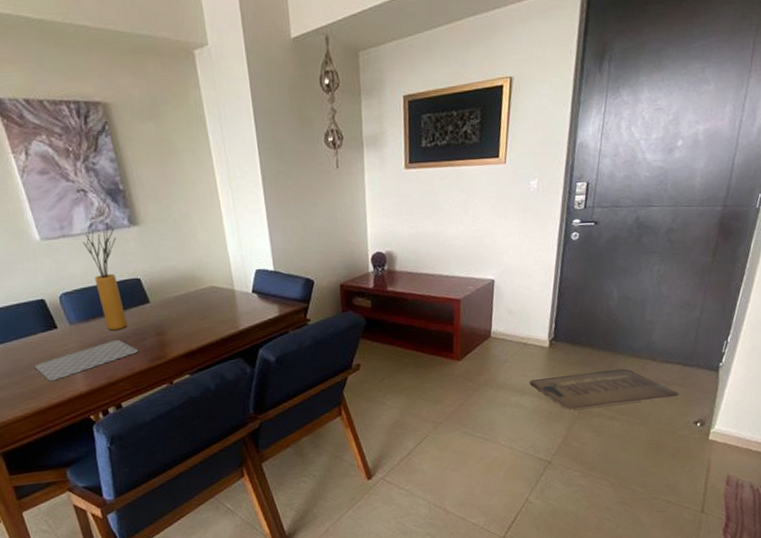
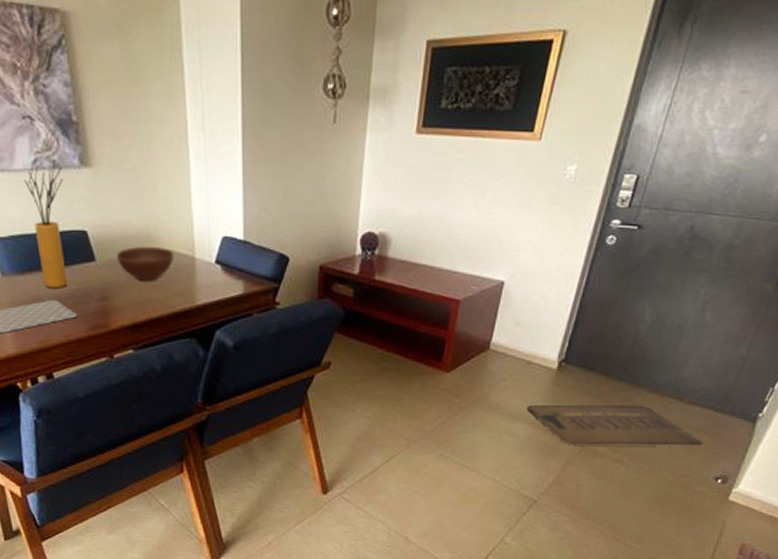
bowl: none [167,284,217,315] -> present [116,246,174,281]

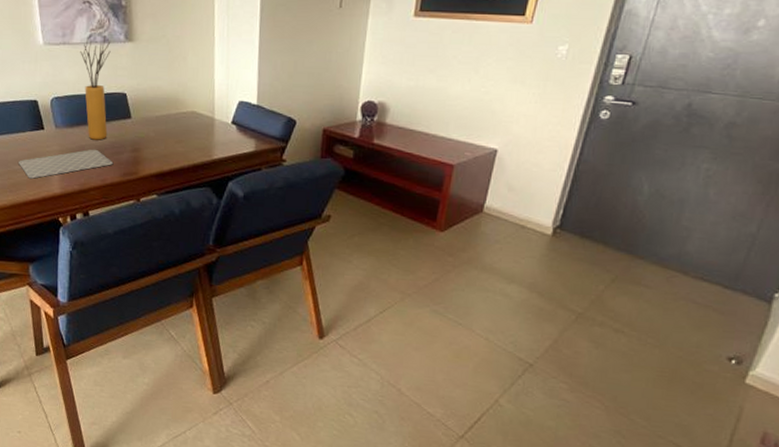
bowl: present [116,246,174,281] -> none [148,107,196,137]
doormat: present [528,404,705,447] -> none [522,268,714,324]

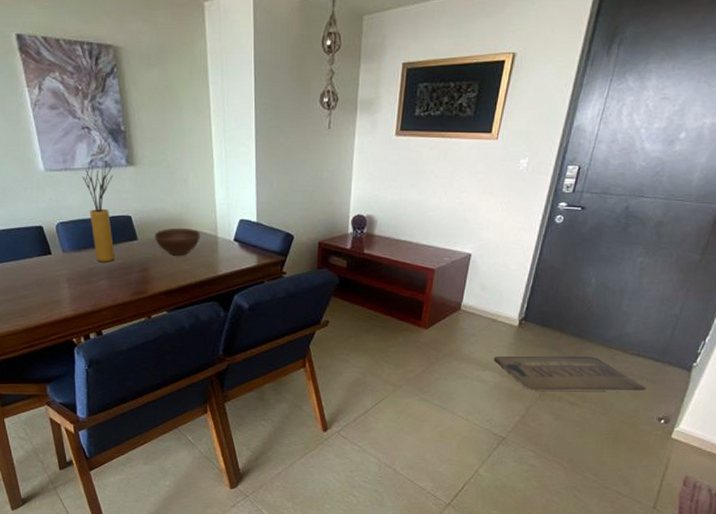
placemat: present [17,149,114,179] -> none [27,271,123,303]
bowl: none [148,107,196,137] -> present [154,227,200,256]
doormat: none [522,268,714,324] -> present [494,356,648,391]

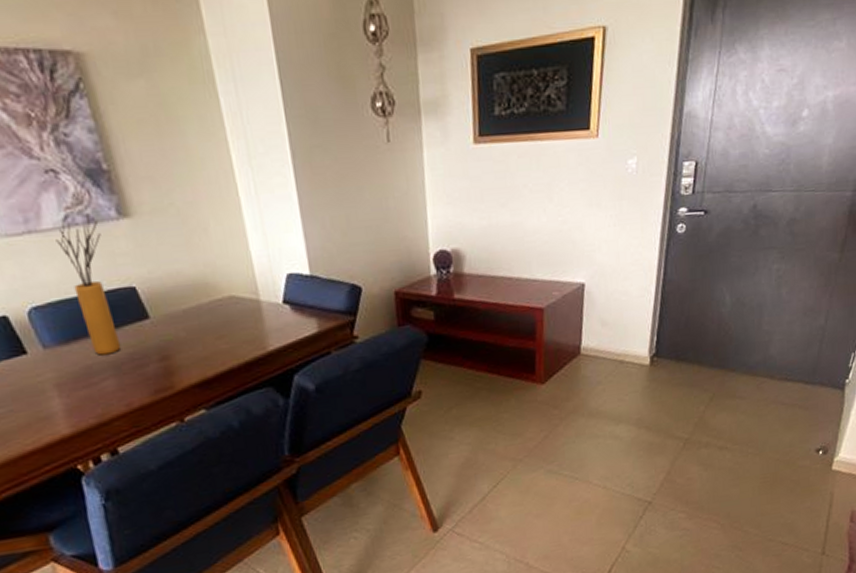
bowl: present [154,227,200,256] -> none [171,294,237,333]
doormat: present [494,356,648,391] -> none [627,388,801,440]

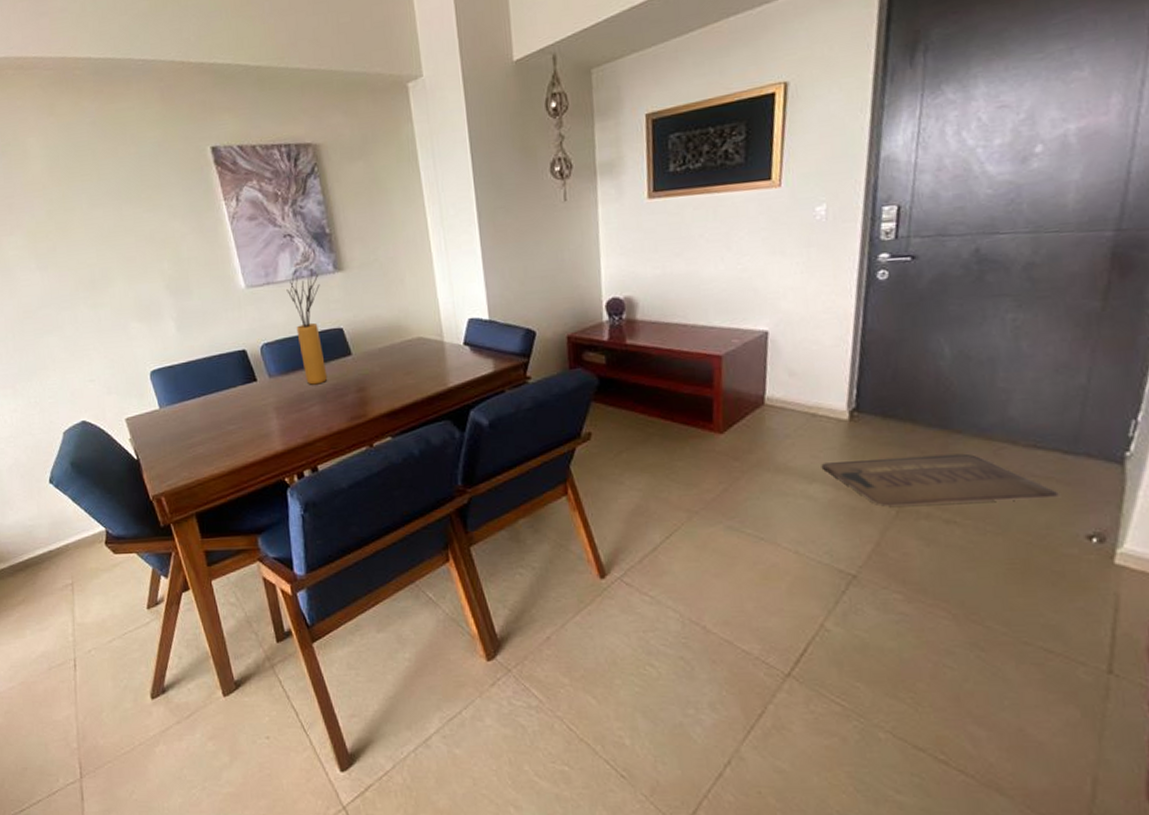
doormat: none [627,388,801,440] -> present [822,453,1061,507]

